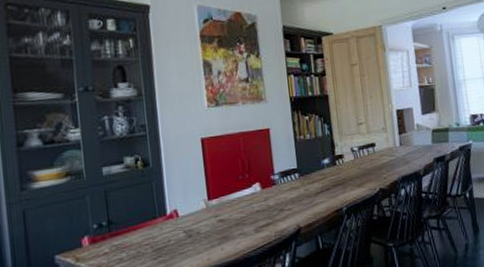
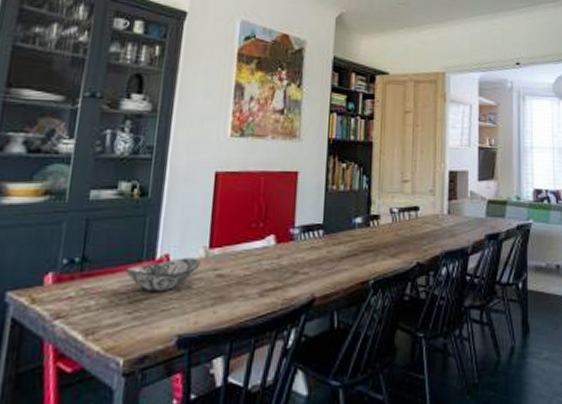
decorative bowl: none [145,209,203,241] -> present [126,258,201,292]

